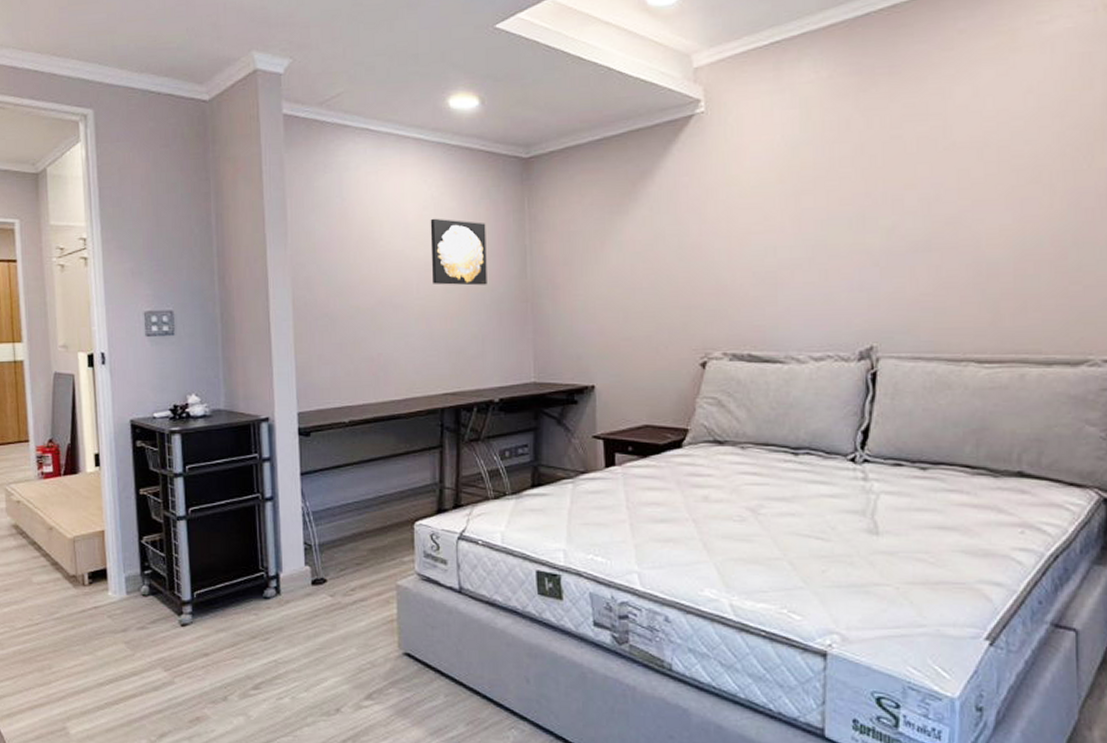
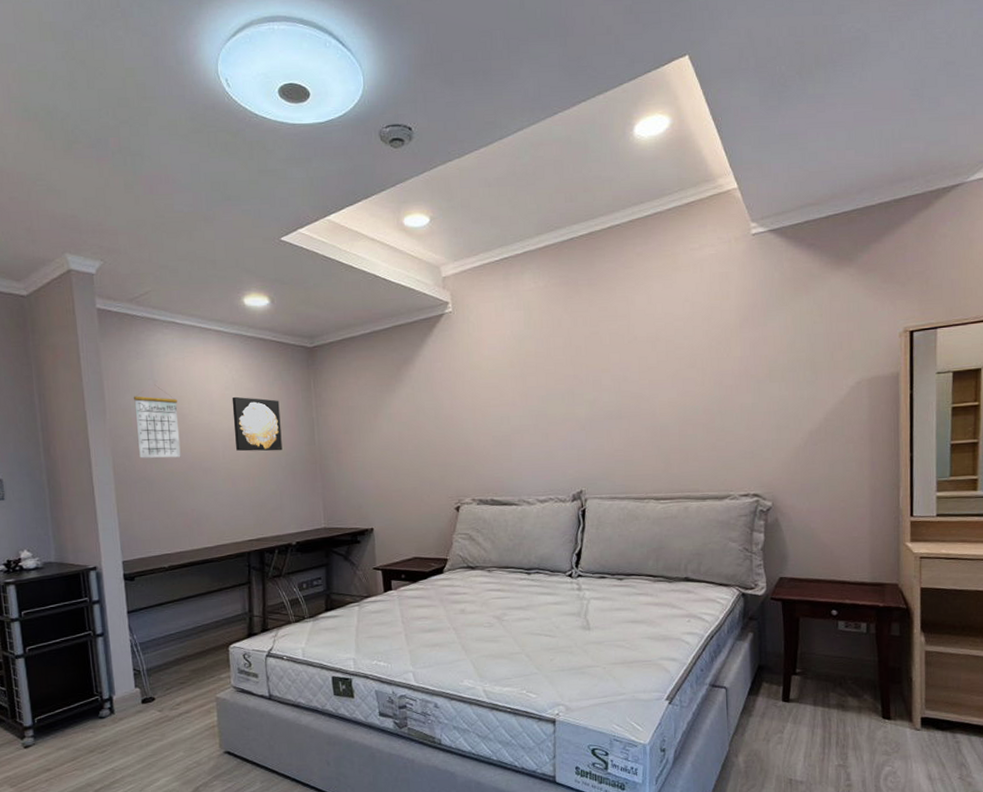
calendar: none [319,204,369,291] -> present [134,385,181,458]

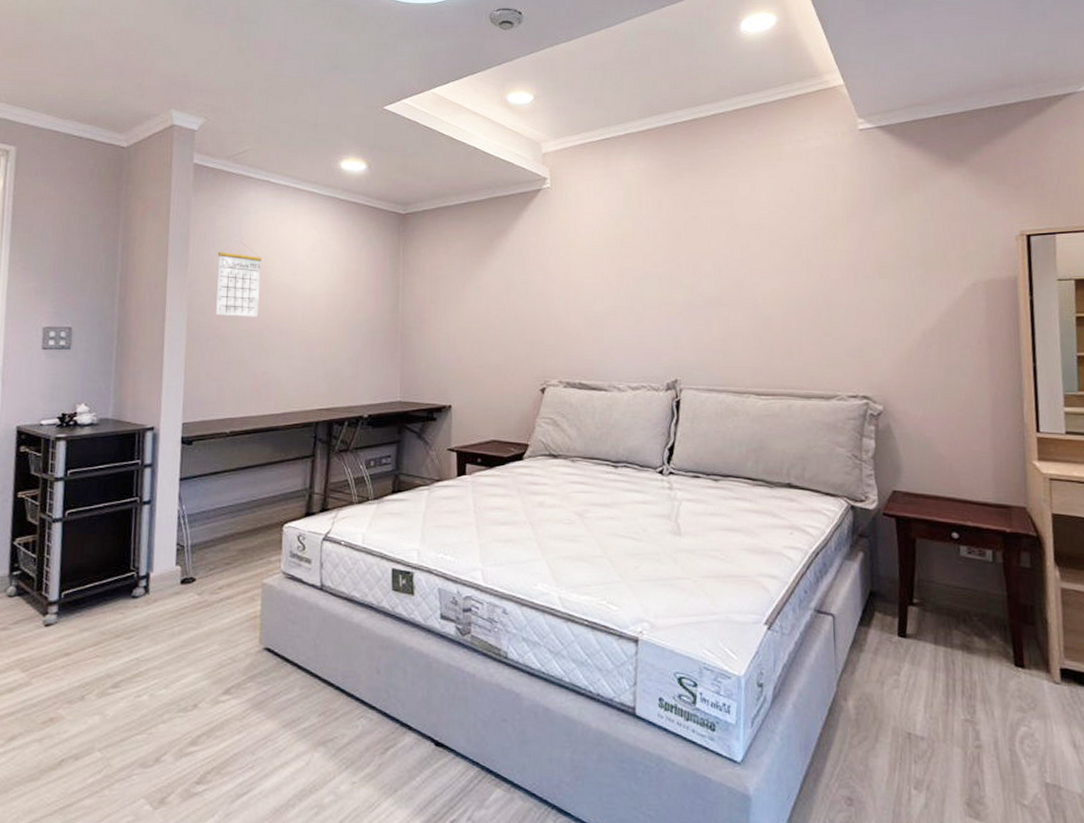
wall art: present [232,396,283,452] -> none [316,258,366,317]

